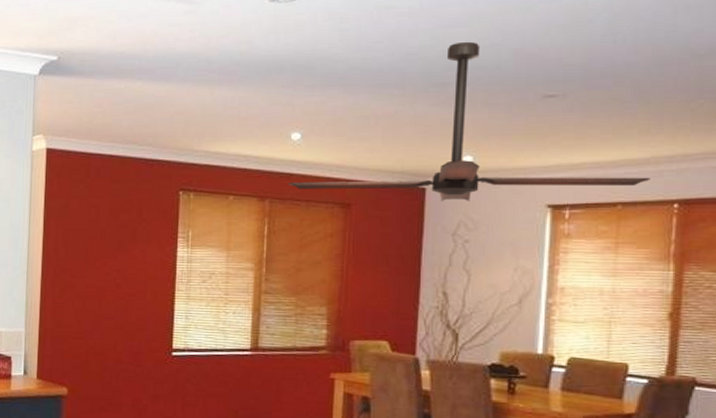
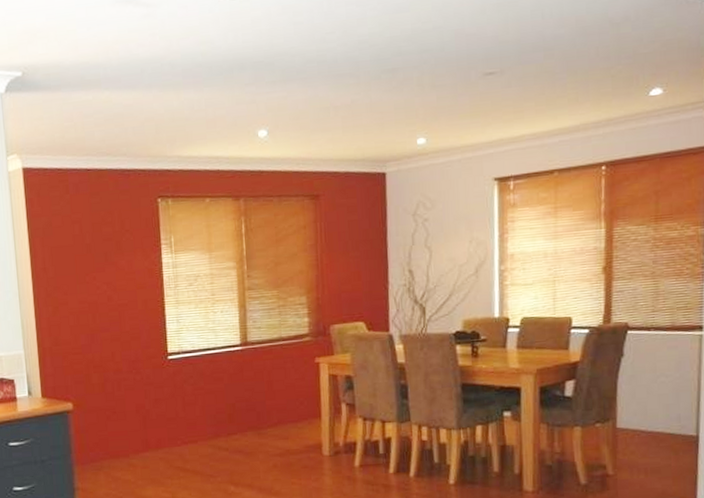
ceiling fan: present [289,41,650,201] -> none [260,25,581,186]

